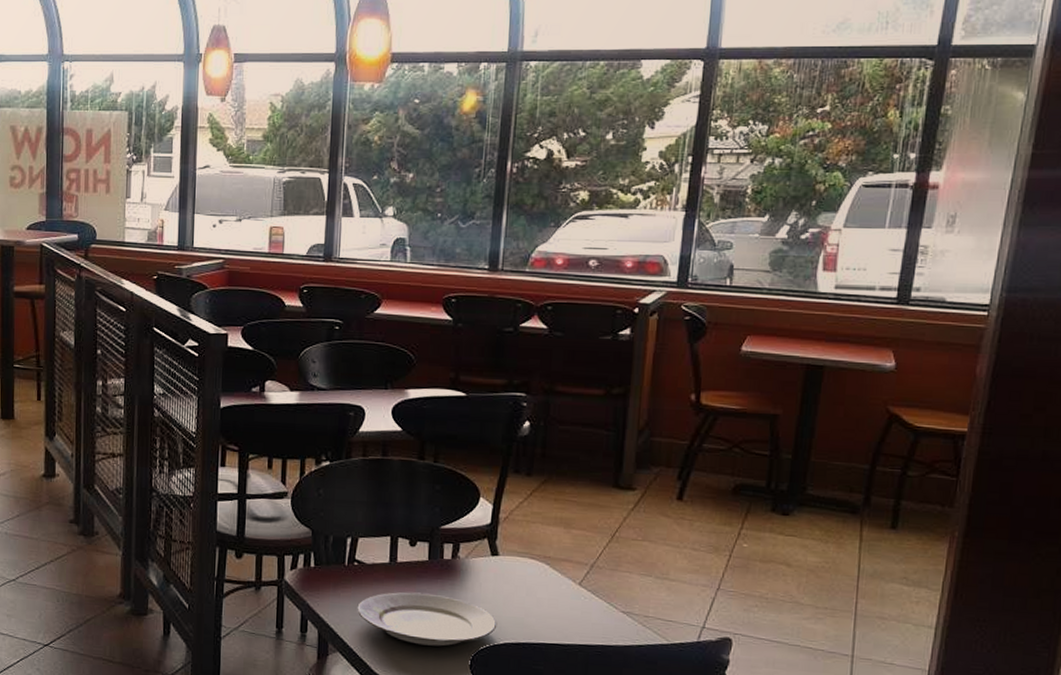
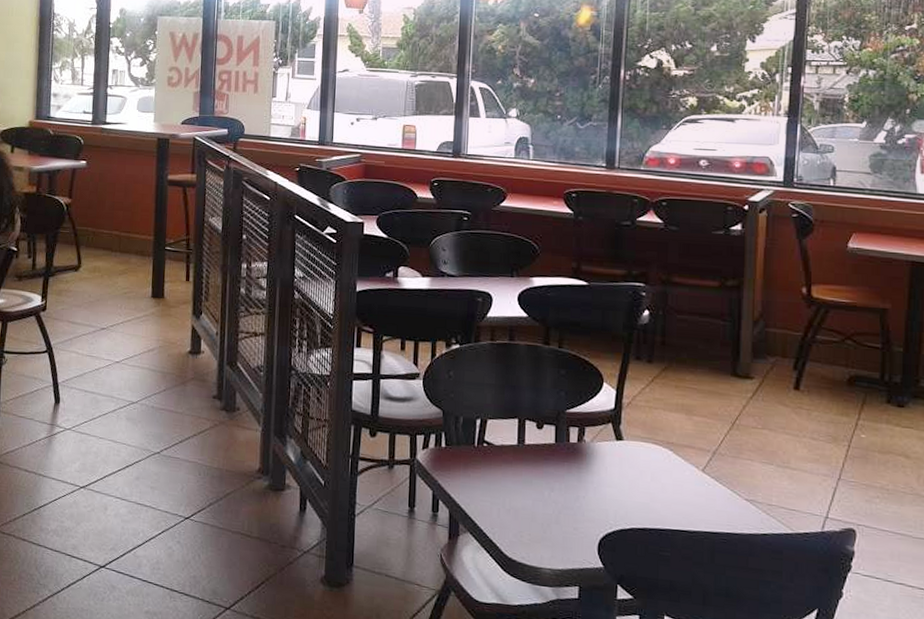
plate: present [357,592,498,647] -> none [487,474,624,530]

